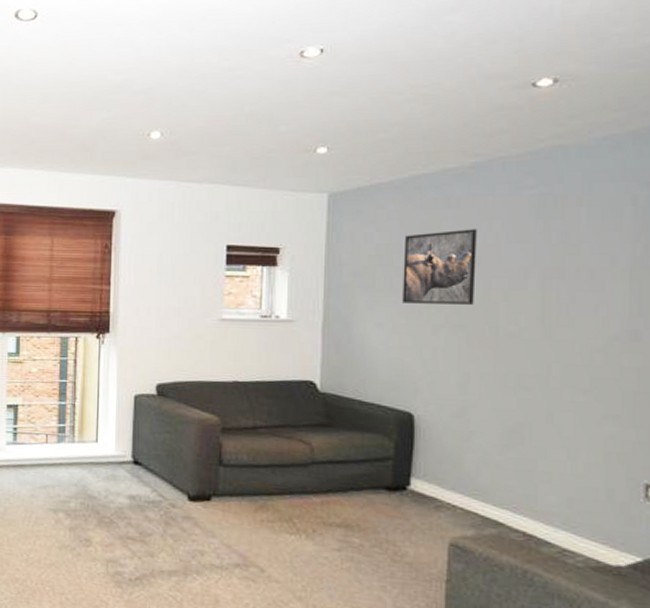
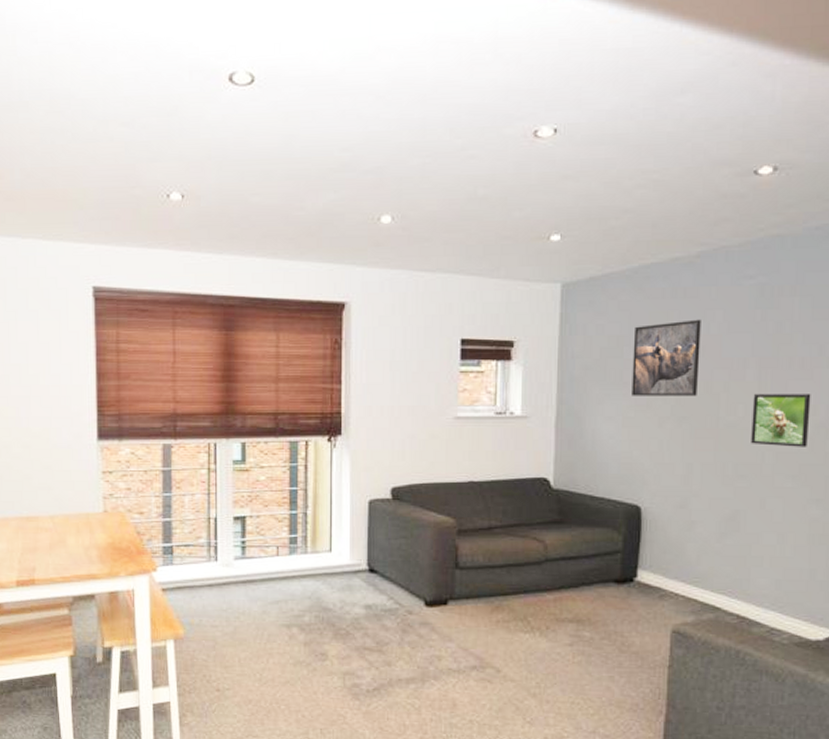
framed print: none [535,305,603,361] -> present [751,394,811,447]

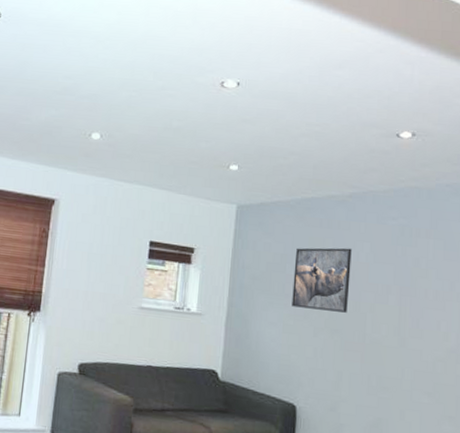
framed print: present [751,394,811,447] -> none [392,317,444,369]

